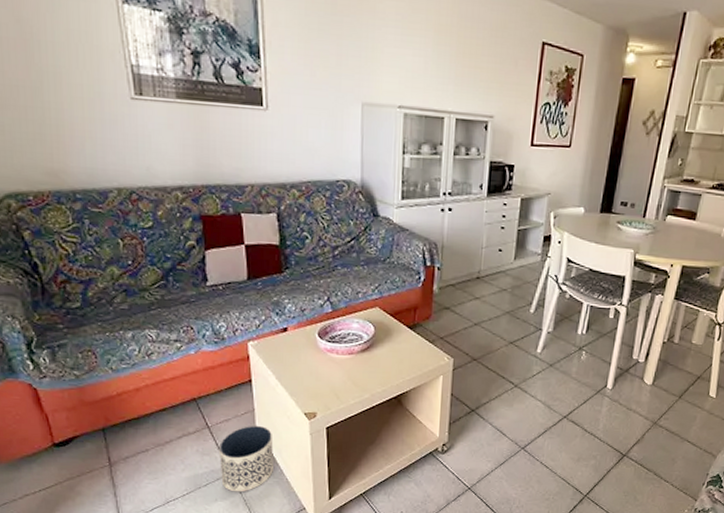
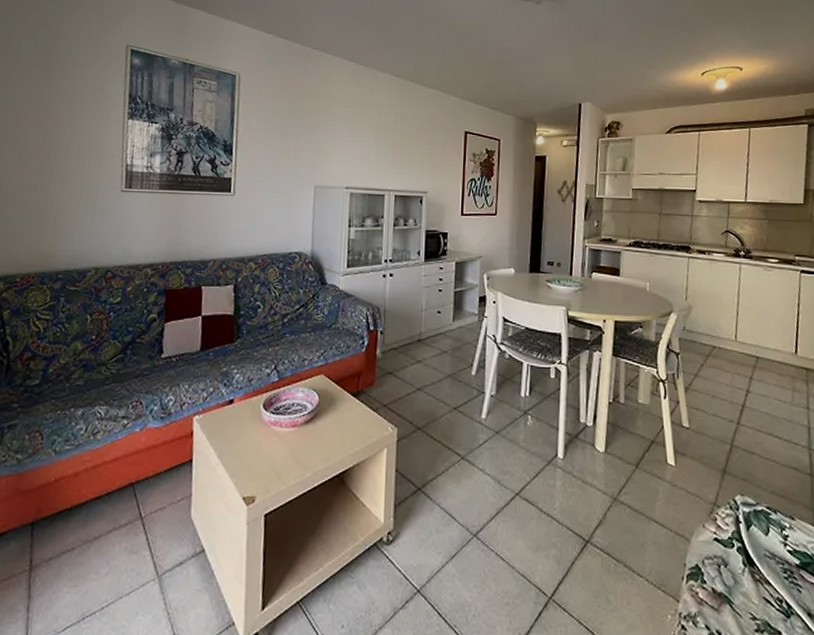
planter: present [220,426,273,492] -> none [146,515,207,603]

